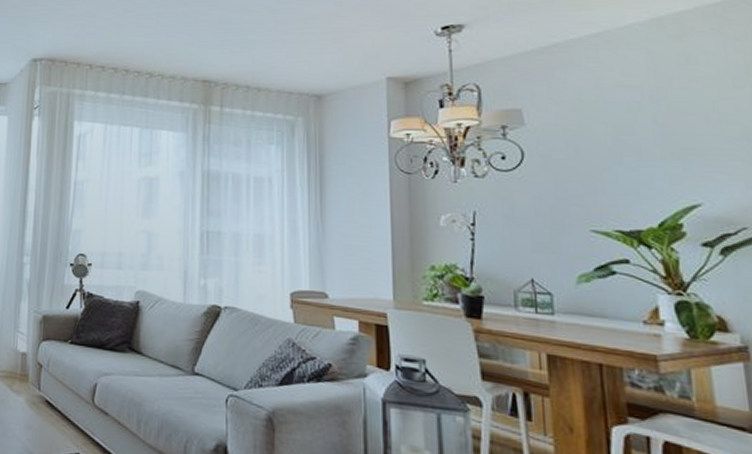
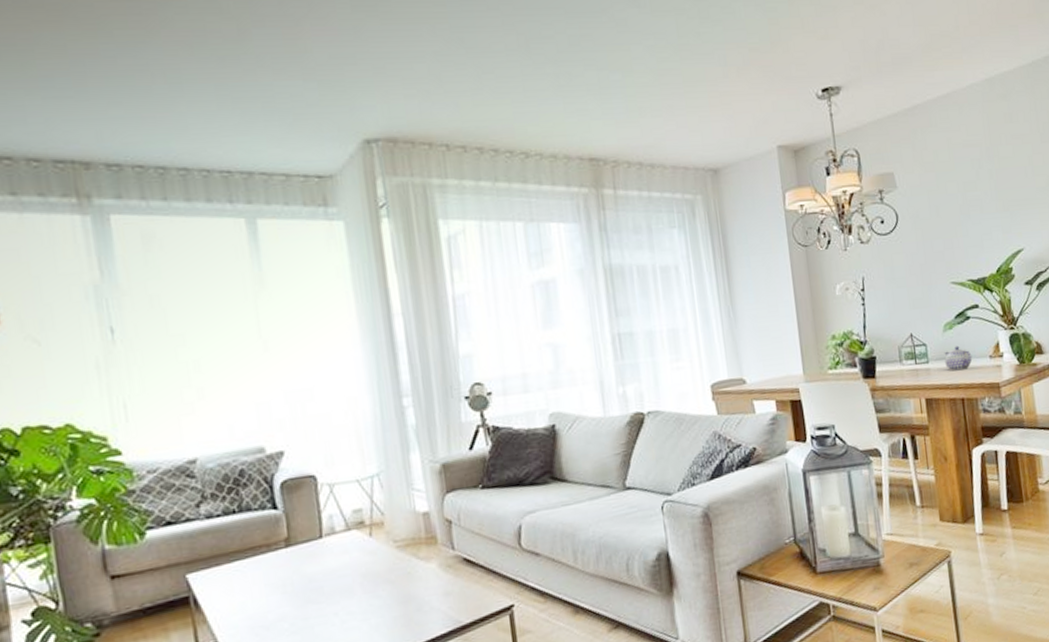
teapot: none [576,302,618,332] -> present [944,345,973,372]

